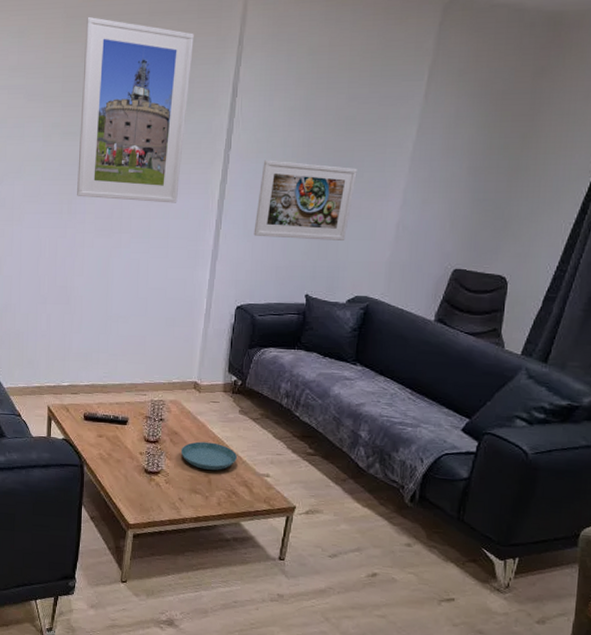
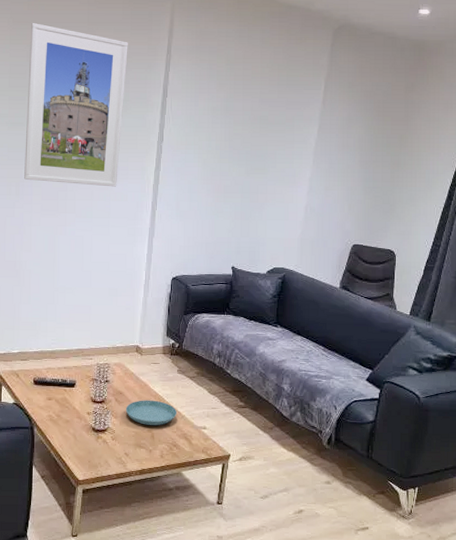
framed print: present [253,160,357,240] -> none [185,151,271,220]

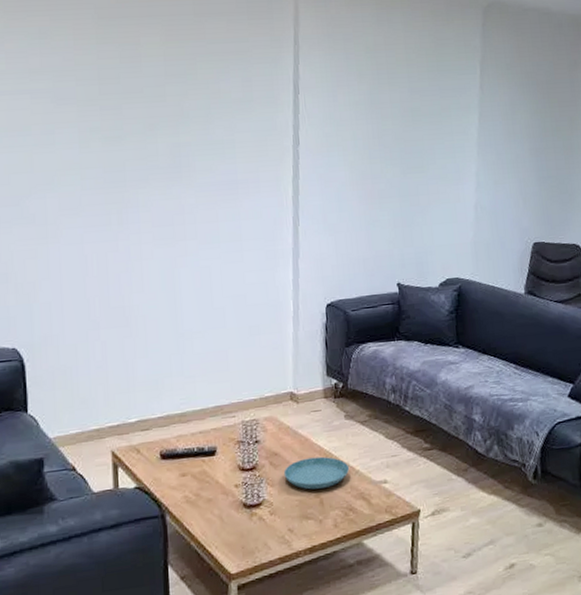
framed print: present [24,22,128,187] -> none [122,17,248,205]

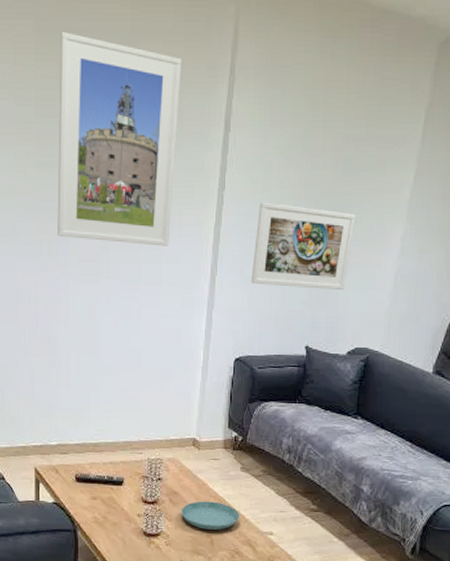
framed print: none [122,17,248,205] -> present [57,31,182,246]
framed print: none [334,153,430,230] -> present [251,202,356,290]

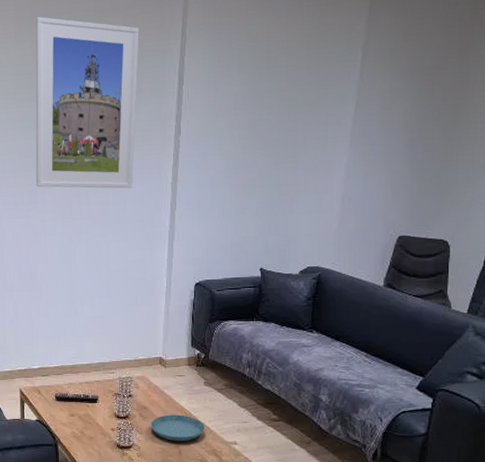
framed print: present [251,202,356,290] -> none [207,142,301,216]

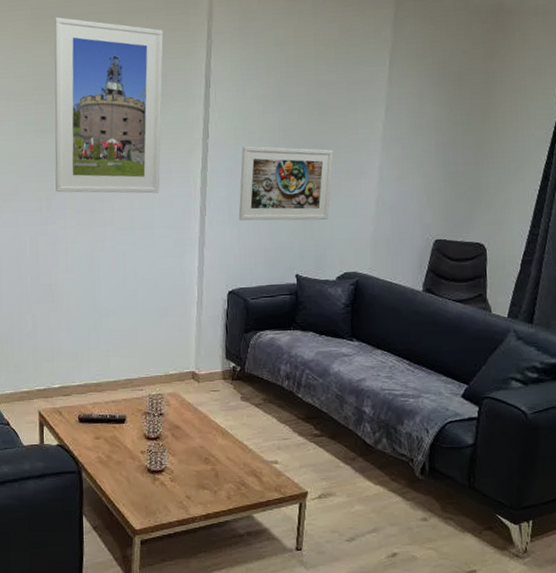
saucer: present [150,414,206,441] -> none [184,433,244,463]
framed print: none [207,142,301,216] -> present [238,146,333,221]

